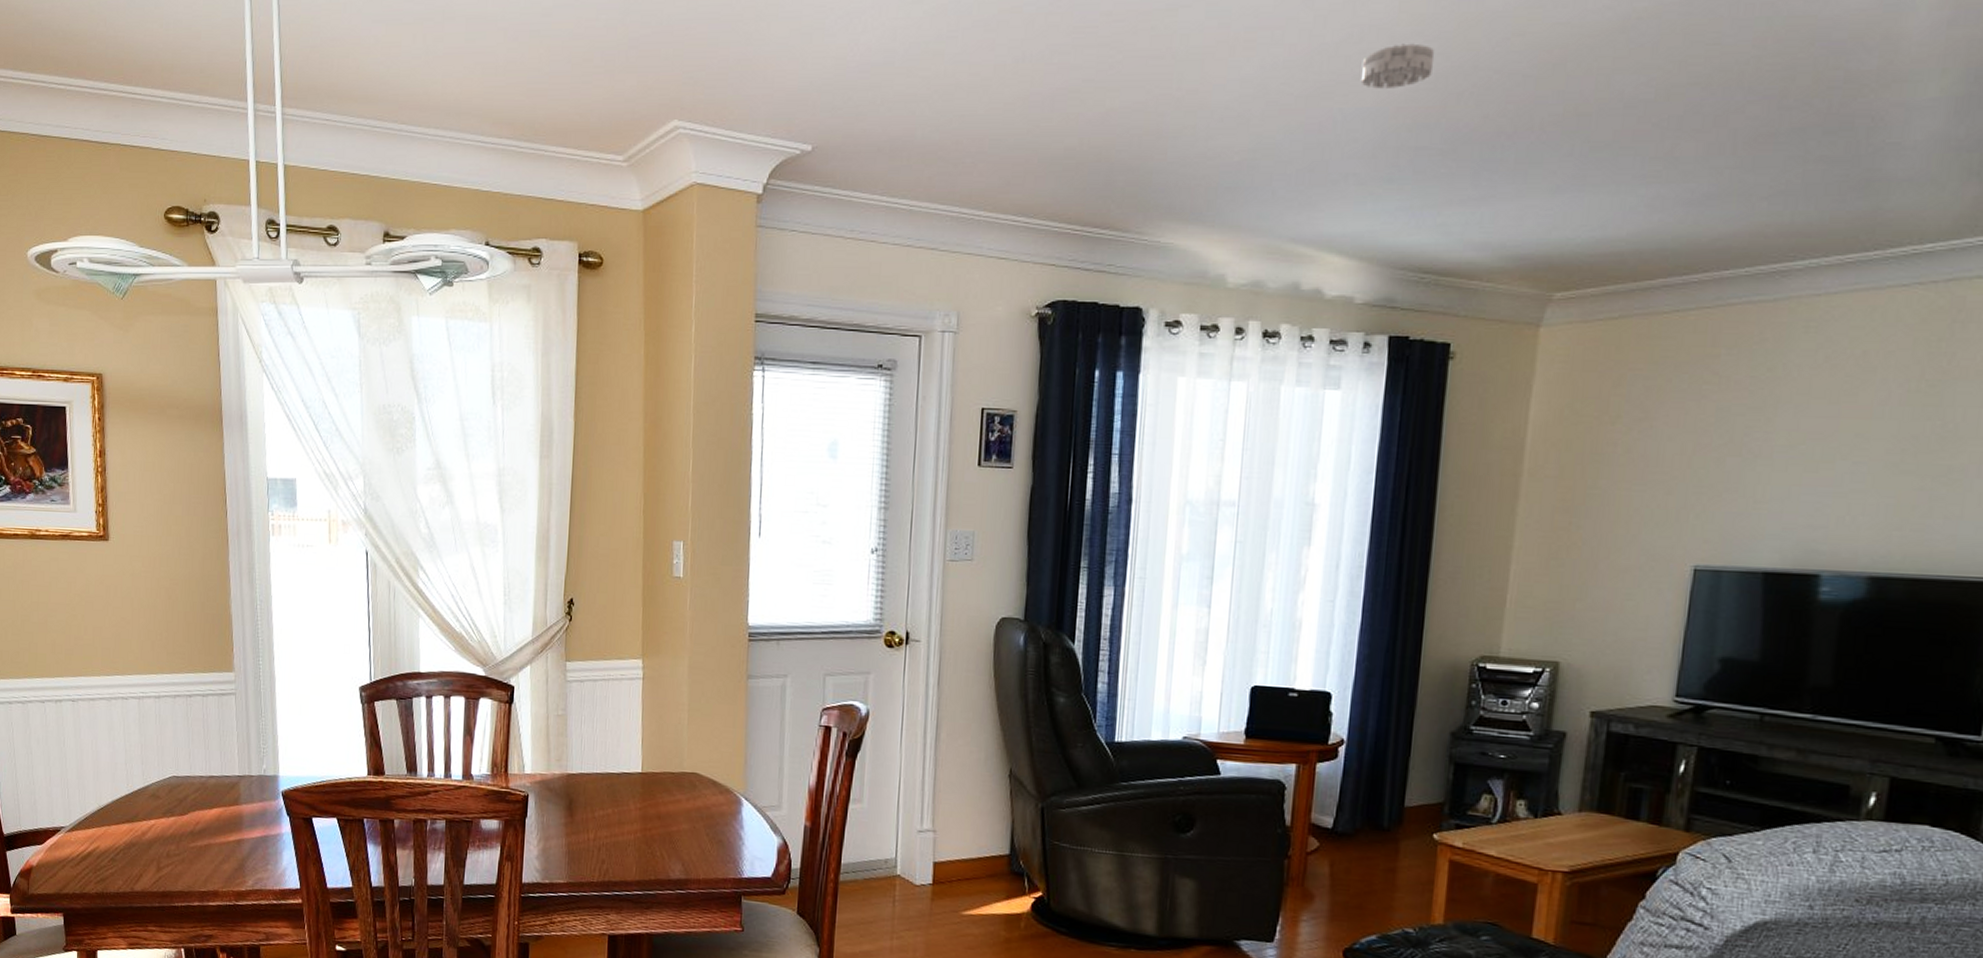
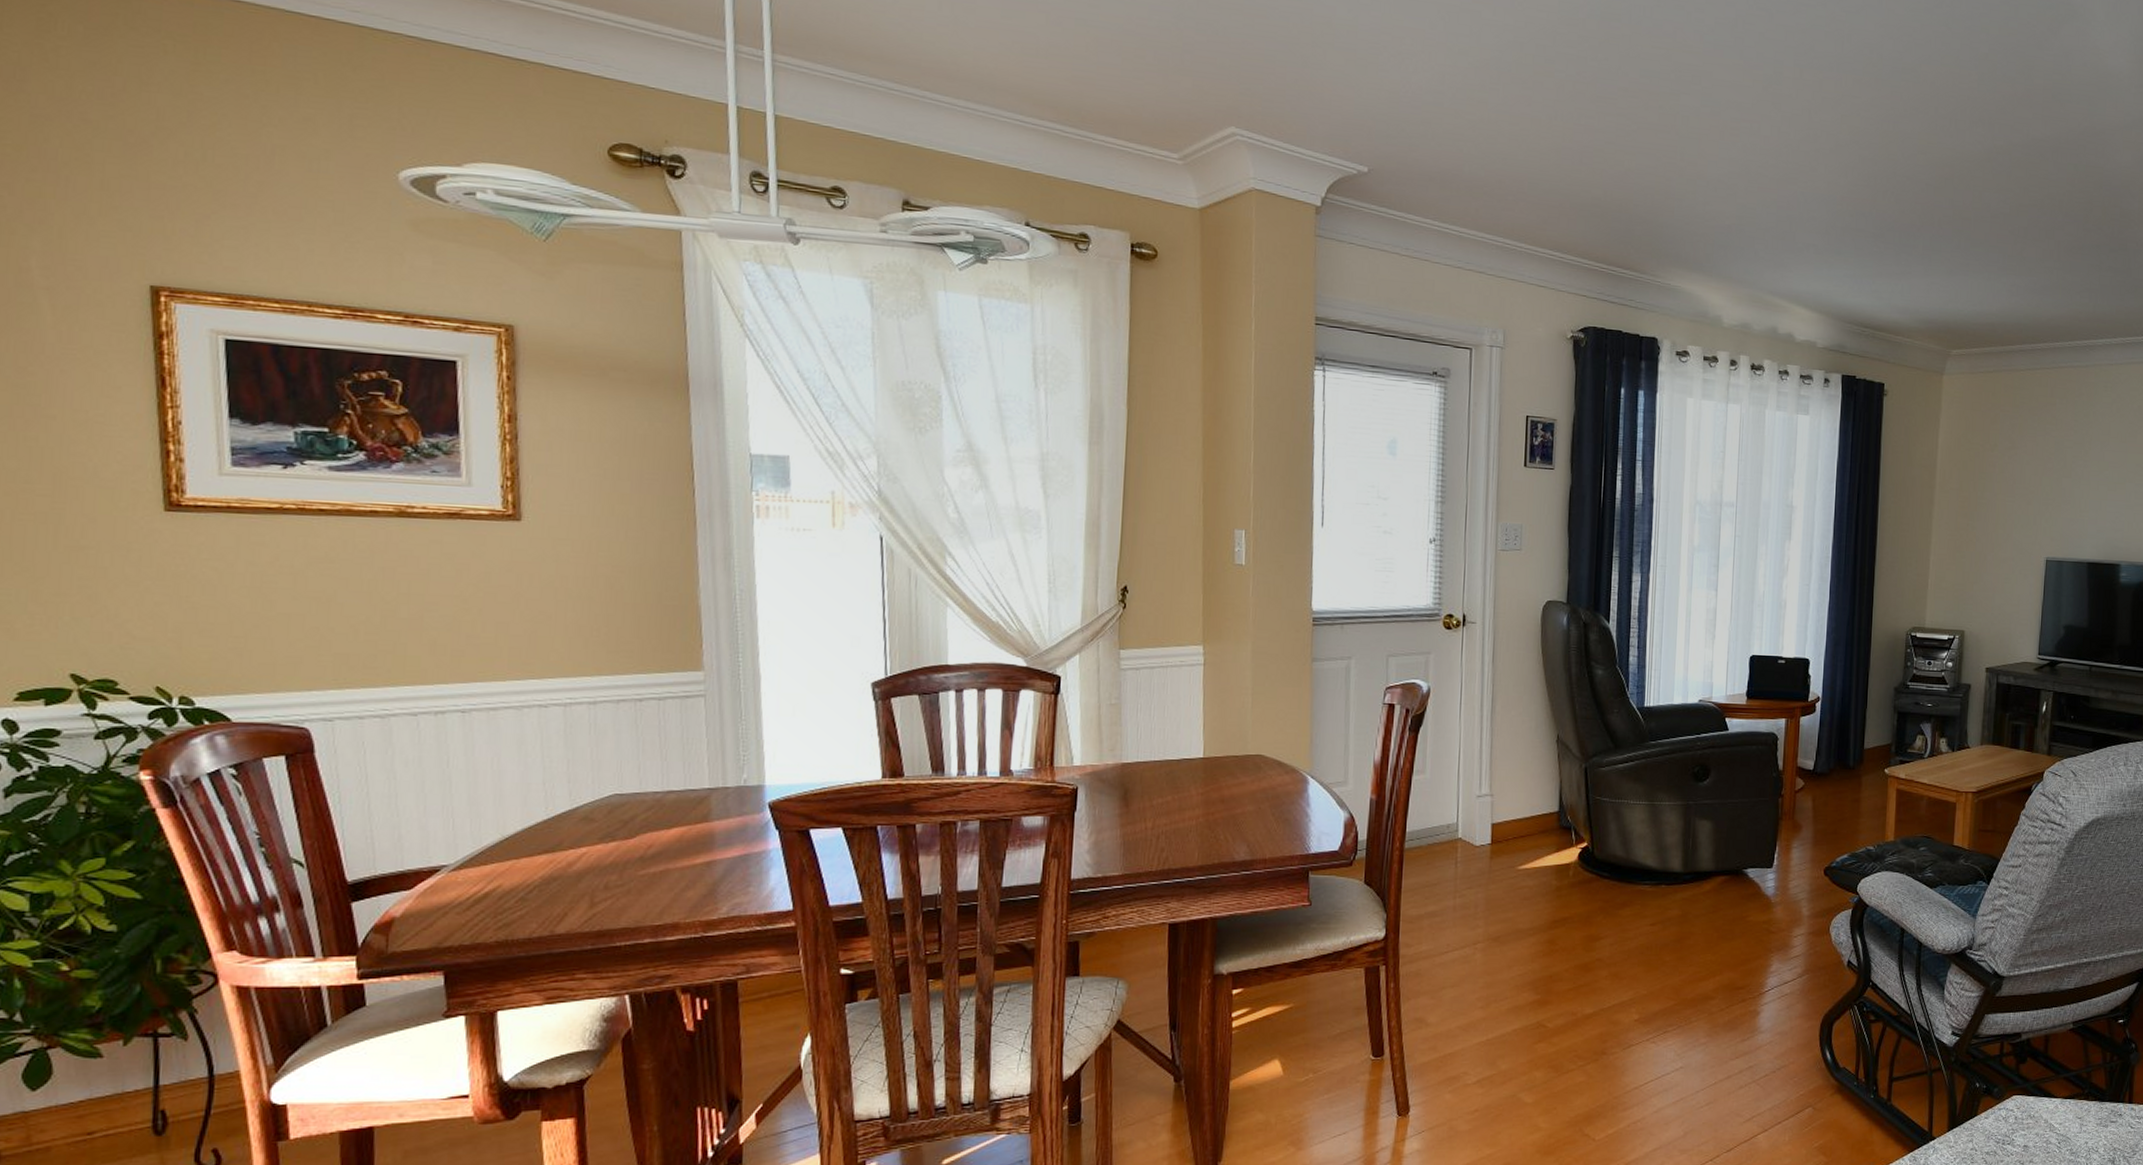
smoke detector: present [1360,43,1435,89] -> none [1816,148,1867,182]

